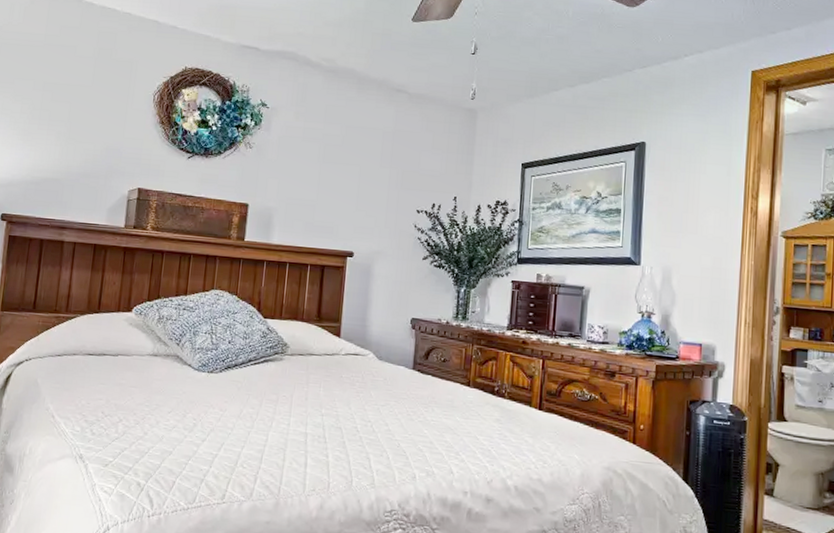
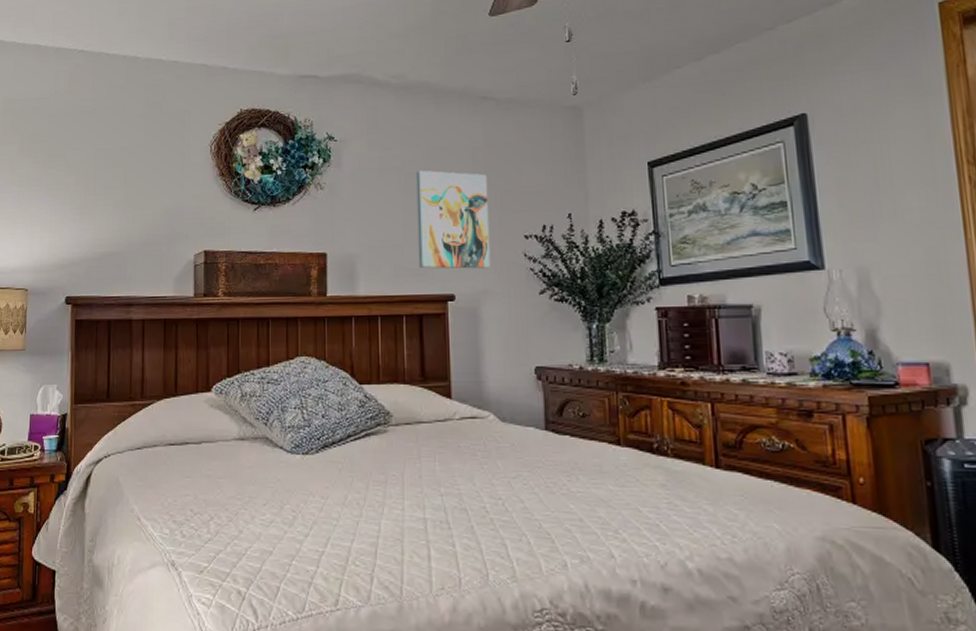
wall art: none [326,143,393,234] -> present [416,170,491,269]

